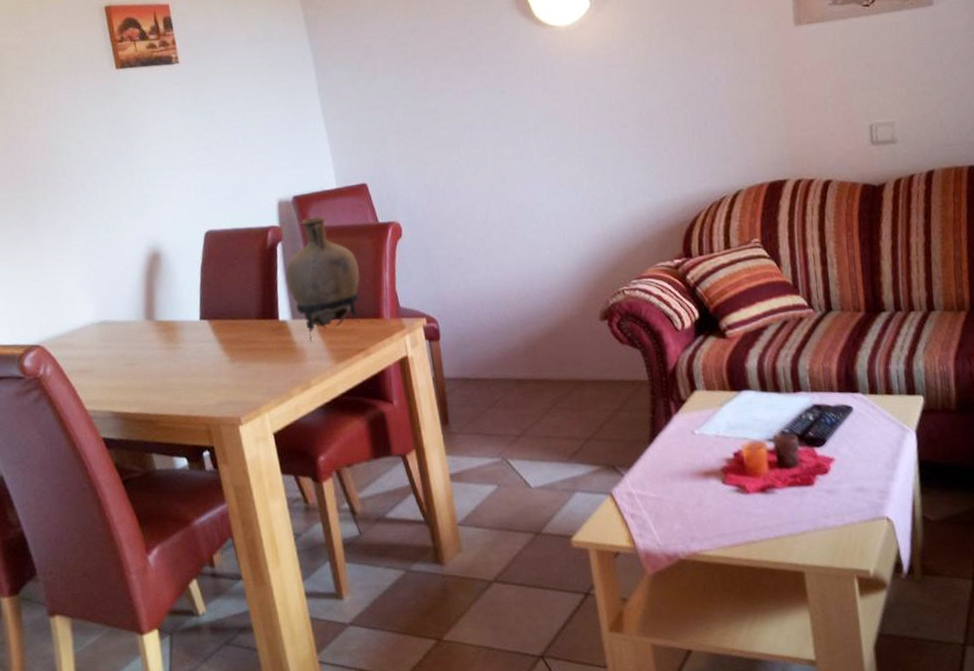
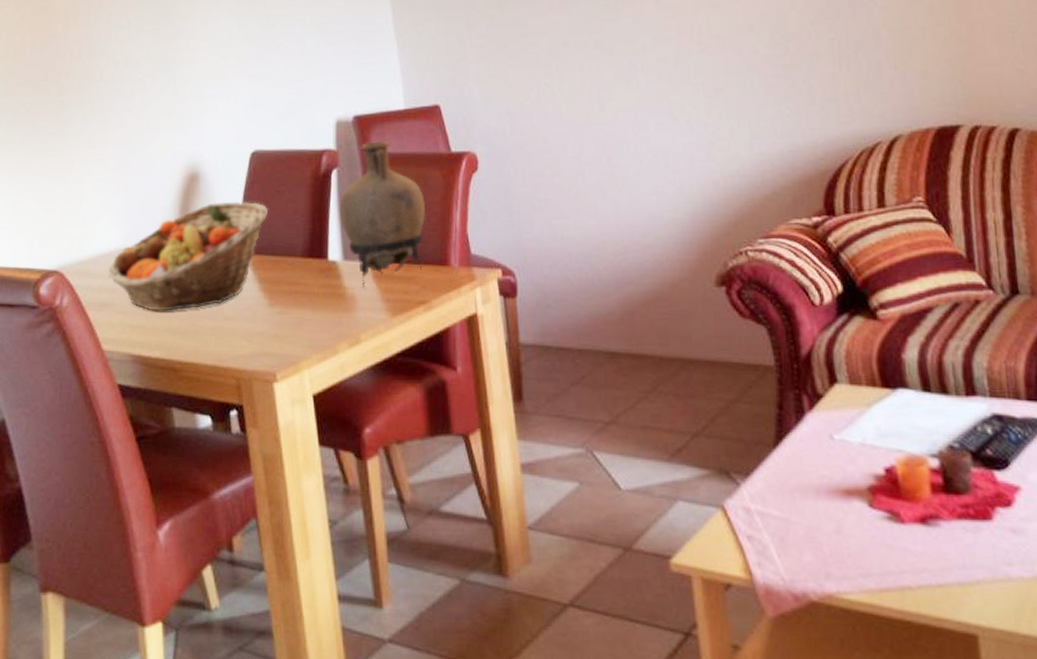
fruit basket: none [85,275,224,374] -> present [107,201,268,311]

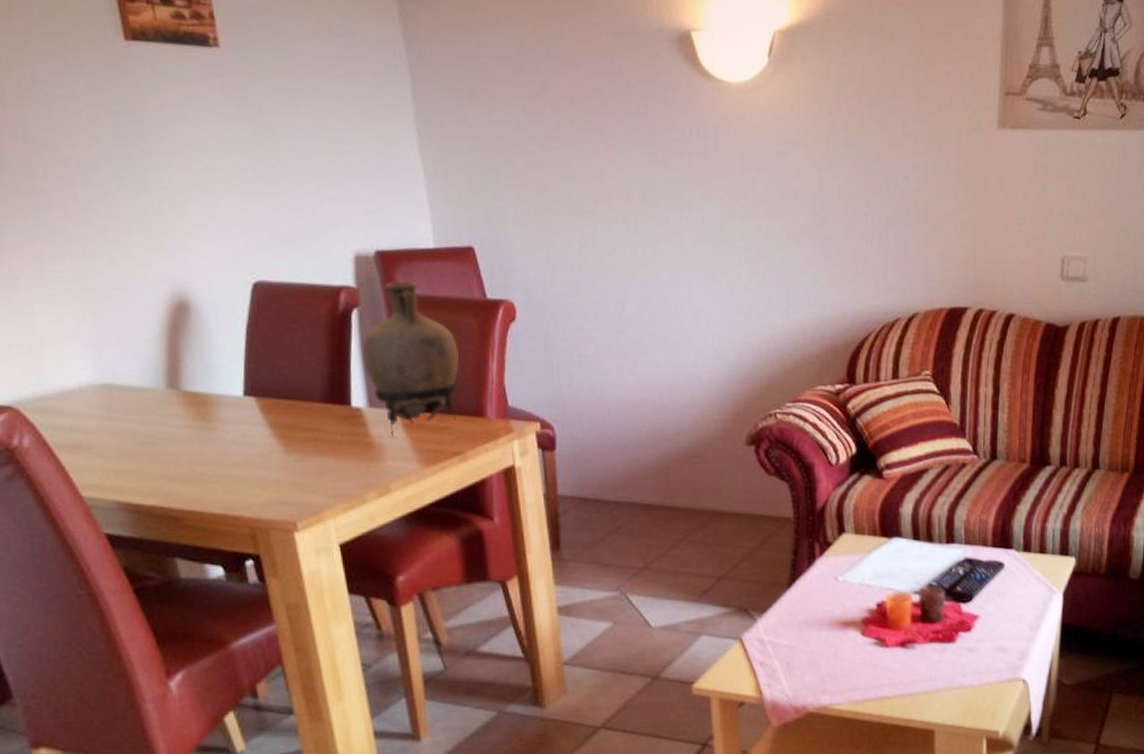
fruit basket: present [107,201,268,311] -> none [79,336,277,456]

